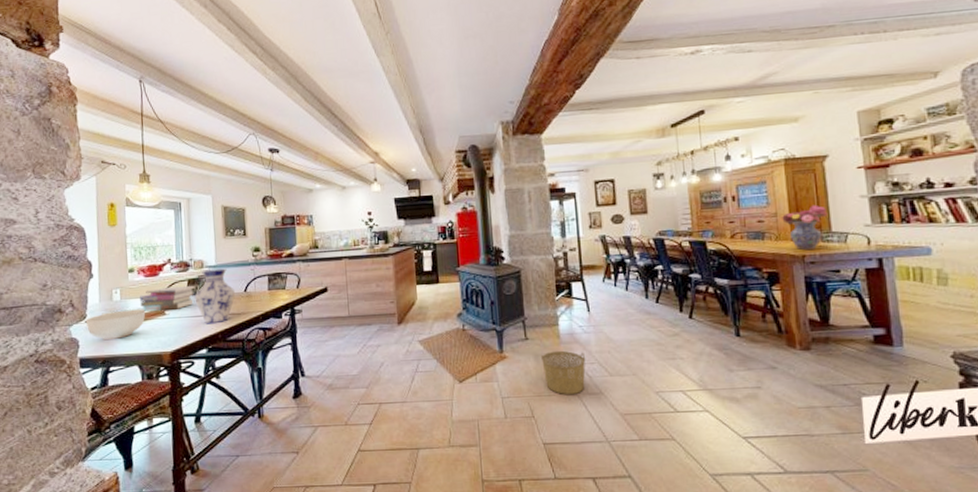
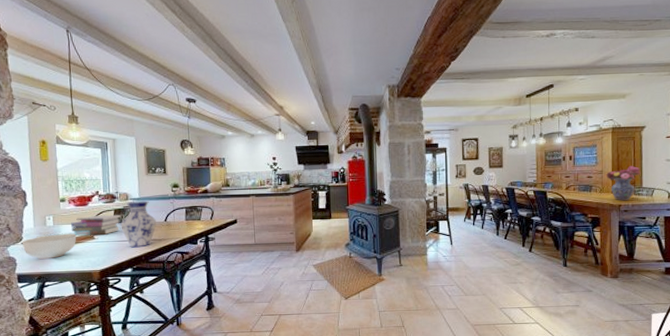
basket: present [541,350,586,396] -> none [412,275,447,310]

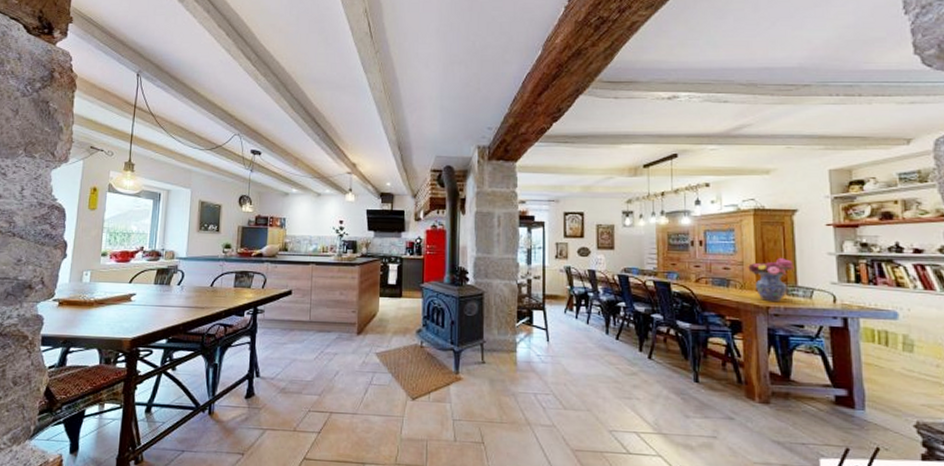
bowl: present [21,233,77,260] -> none [53,292,113,321]
books: present [71,214,121,237] -> none [108,273,163,297]
vase: present [120,201,156,248] -> none [161,261,201,315]

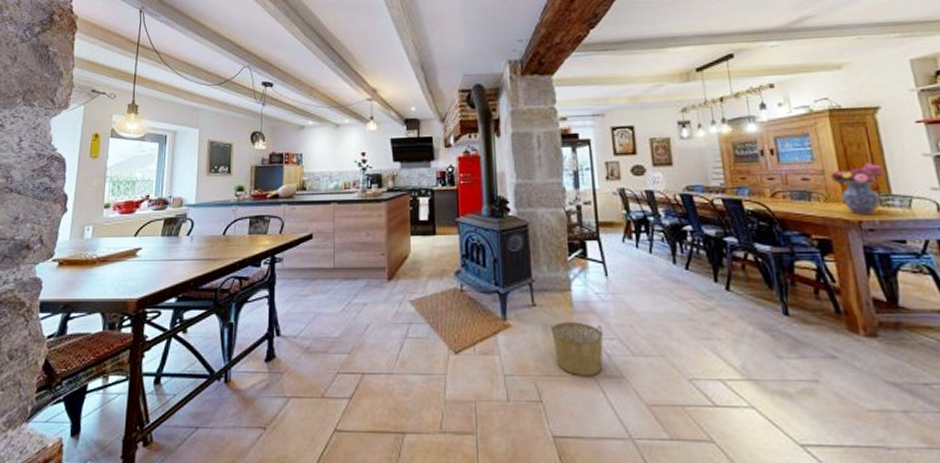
basket: none [496,377,541,425] -> present [551,321,604,377]

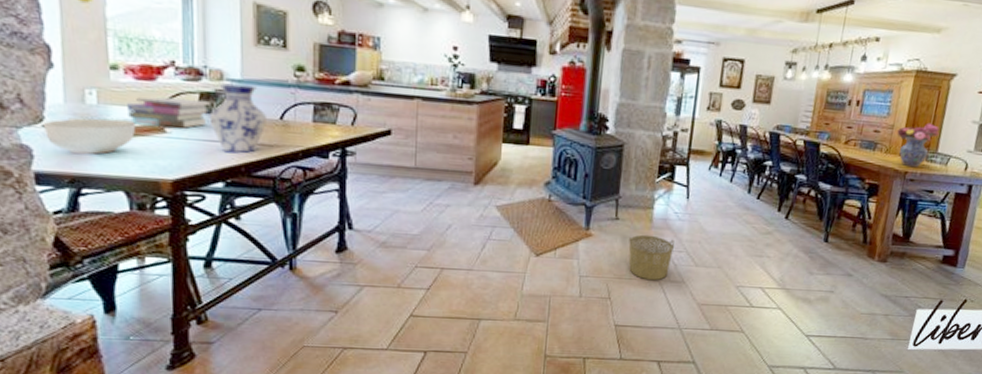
bowl: none [52,249,117,283] -> present [42,118,136,155]
books: none [112,225,171,253] -> present [127,96,210,129]
vase: none [169,208,213,270] -> present [209,83,266,154]

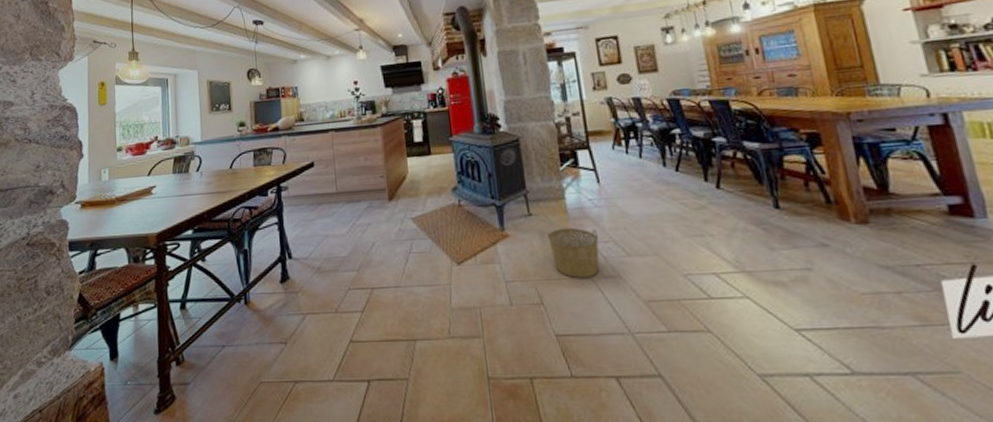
bowl: present [42,118,136,155] -> none [75,188,133,222]
books: present [127,96,210,129] -> none [127,163,181,192]
vase: present [209,83,266,154] -> none [180,145,221,204]
flower arrangement: present [897,122,940,168] -> none [817,54,873,107]

